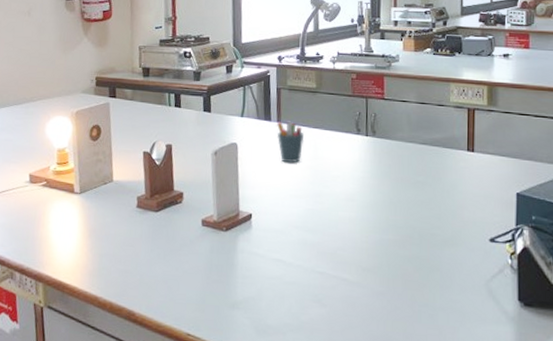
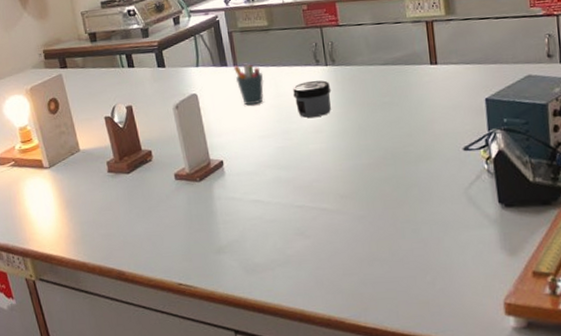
jar: none [331,149,368,185] -> present [293,80,332,118]

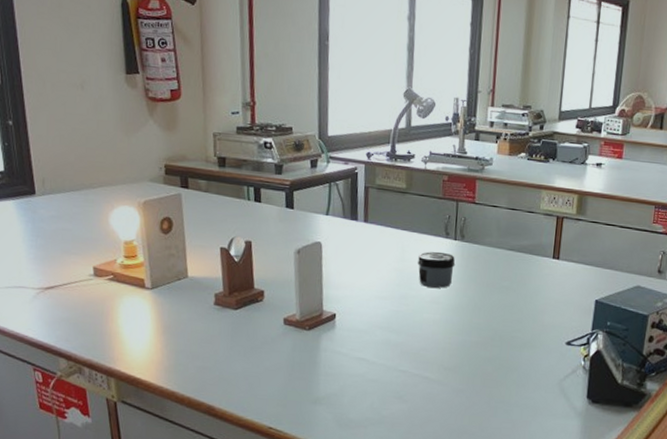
pen holder: present [234,63,264,106] -> none [363,221,392,265]

